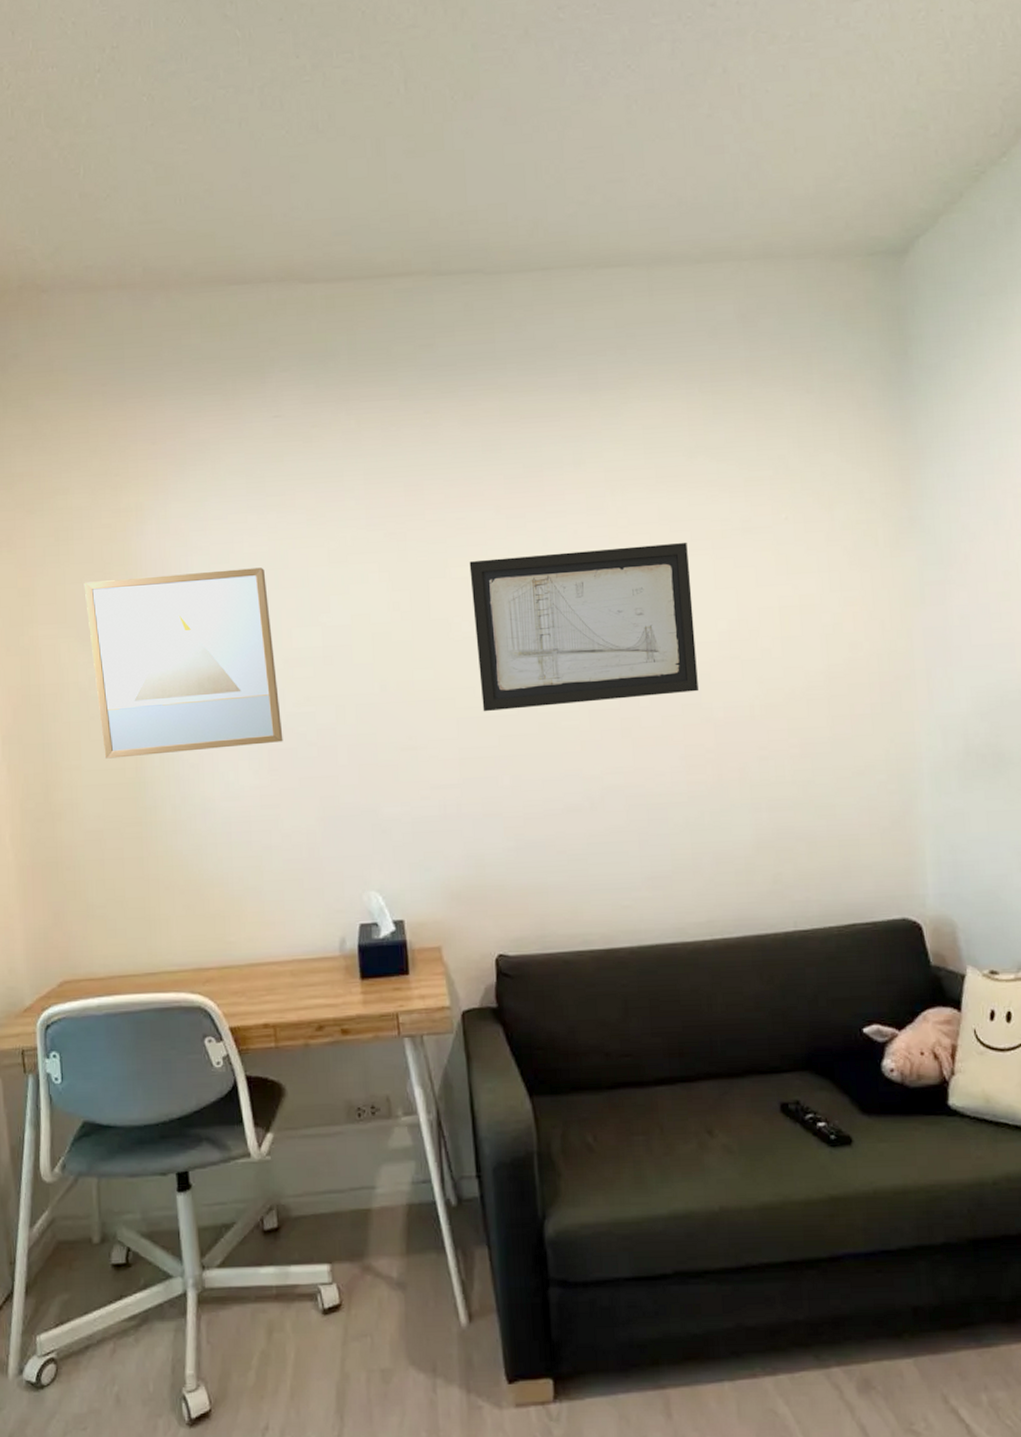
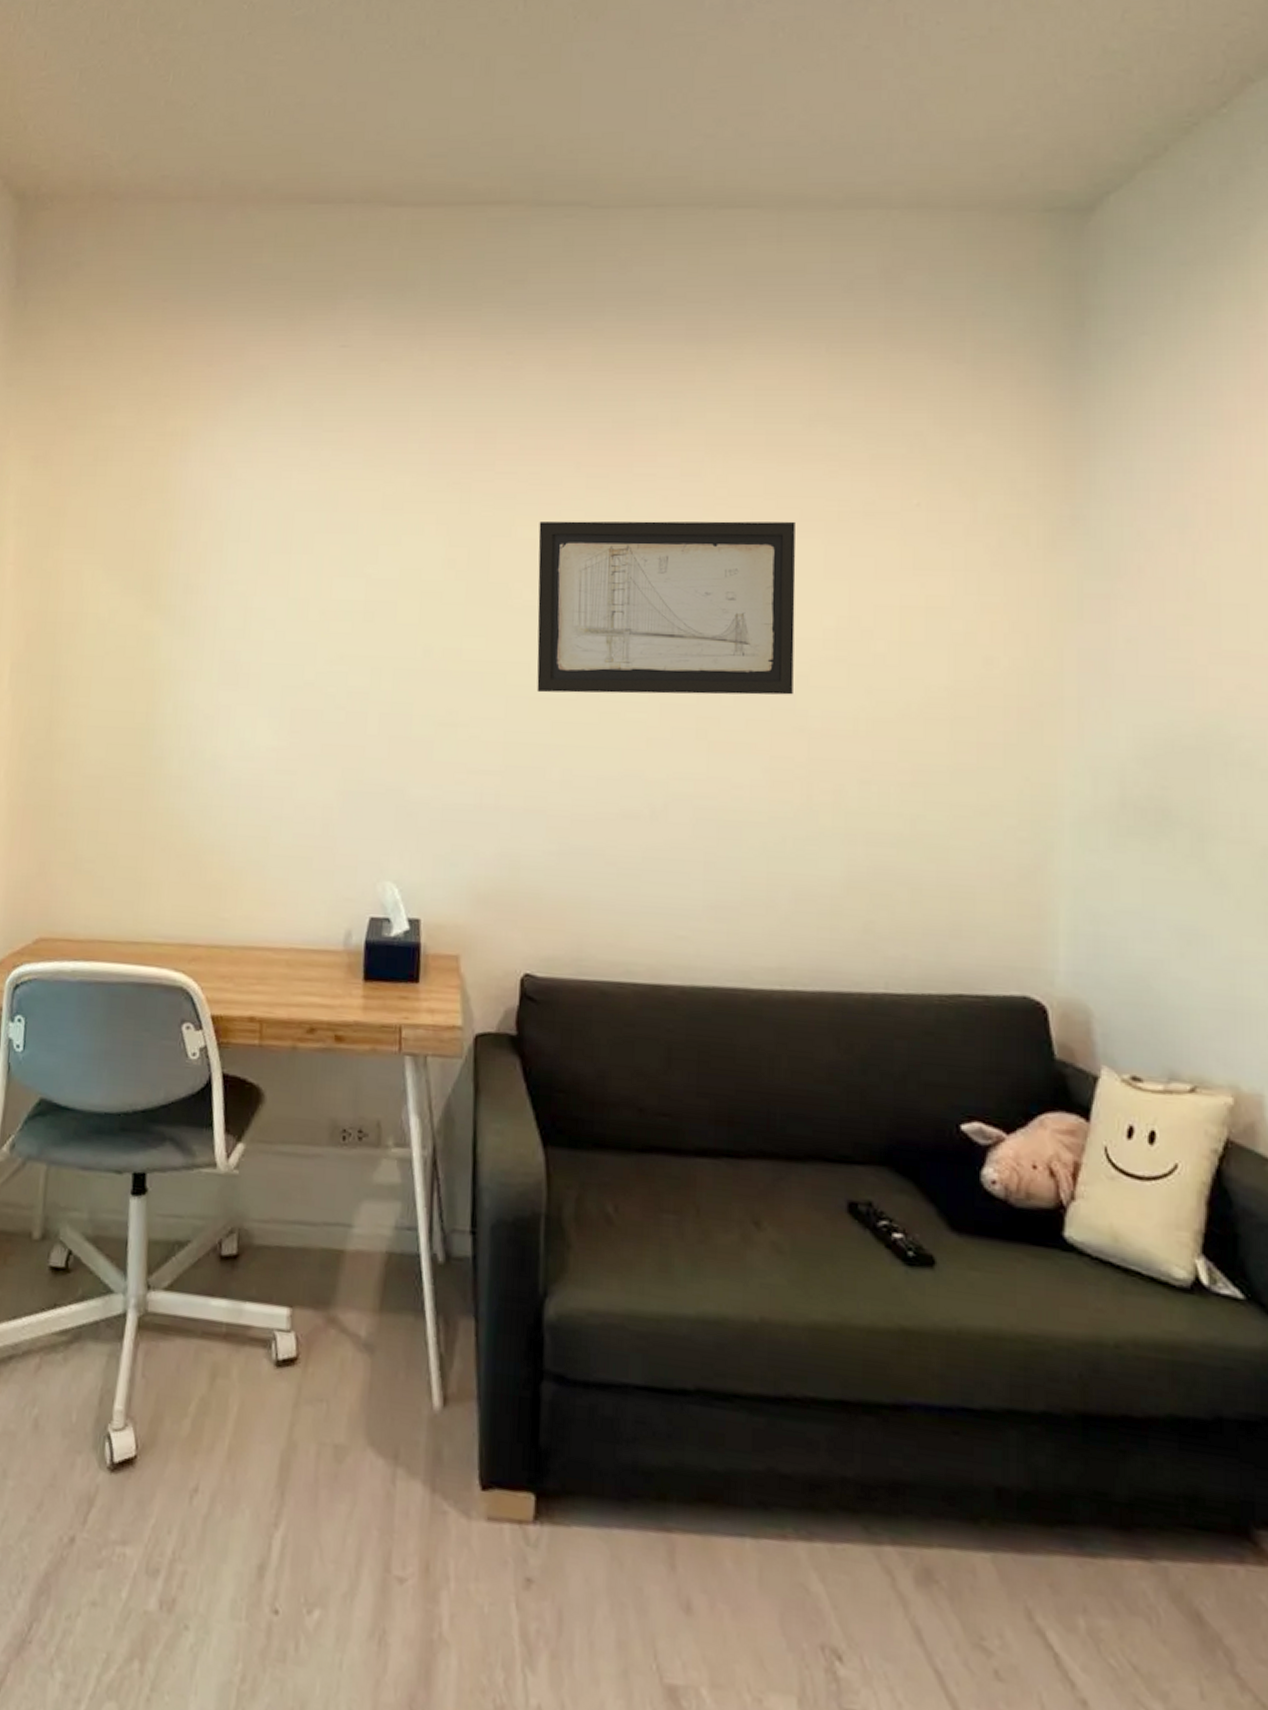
wall art: present [84,567,283,759] -> none [115,507,312,702]

